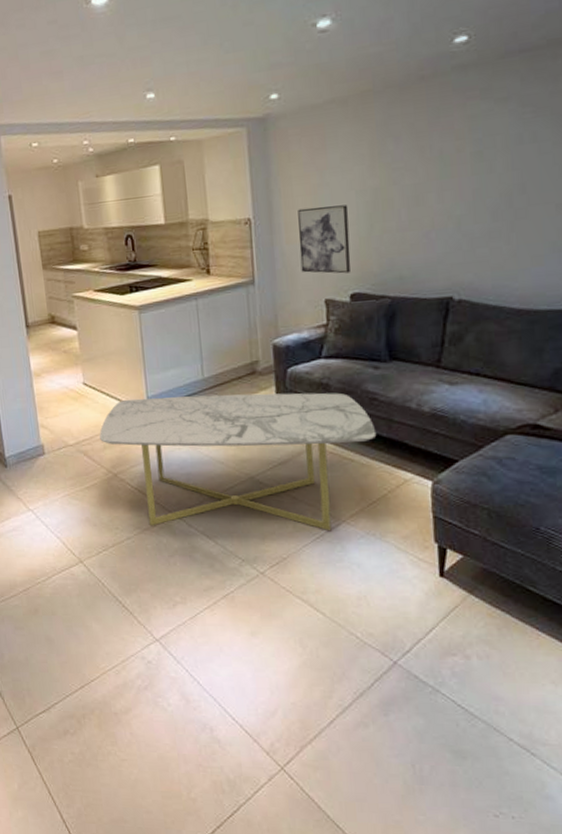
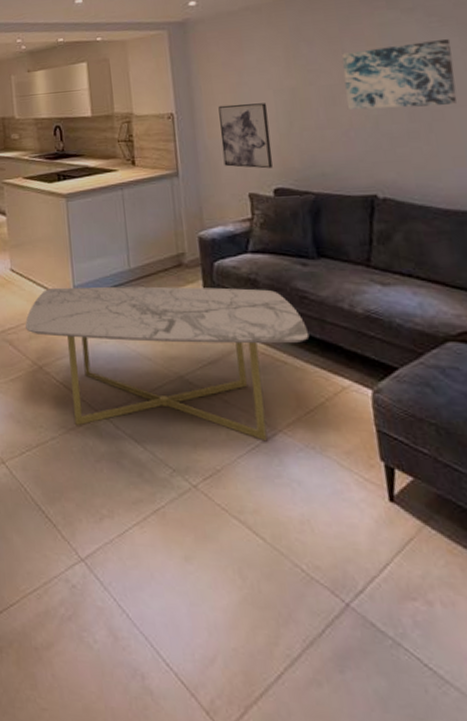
wall art: none [429,131,543,210] -> present [342,39,458,110]

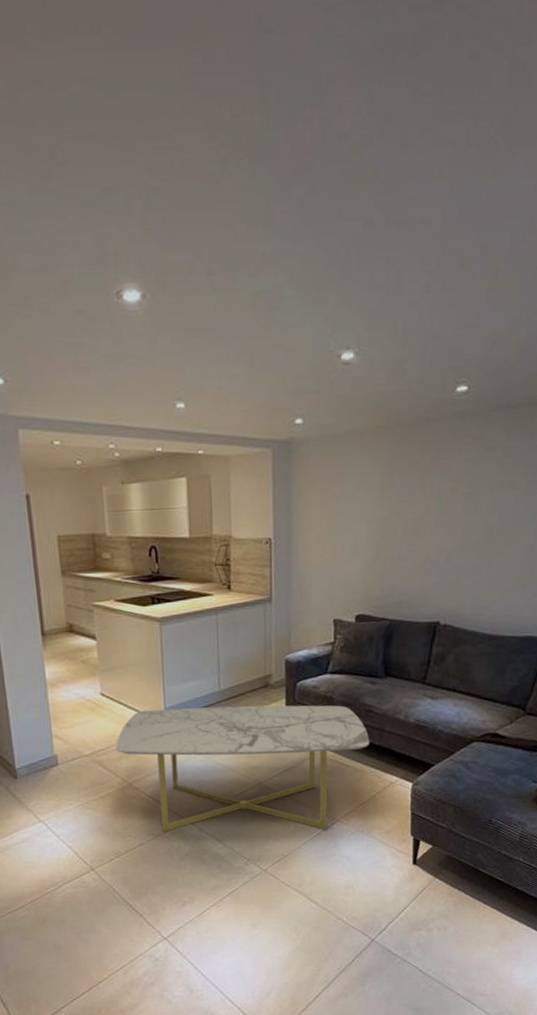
wall art: present [218,103,273,169] -> none [314,532,359,596]
wall art: present [342,39,458,110] -> none [427,480,519,543]

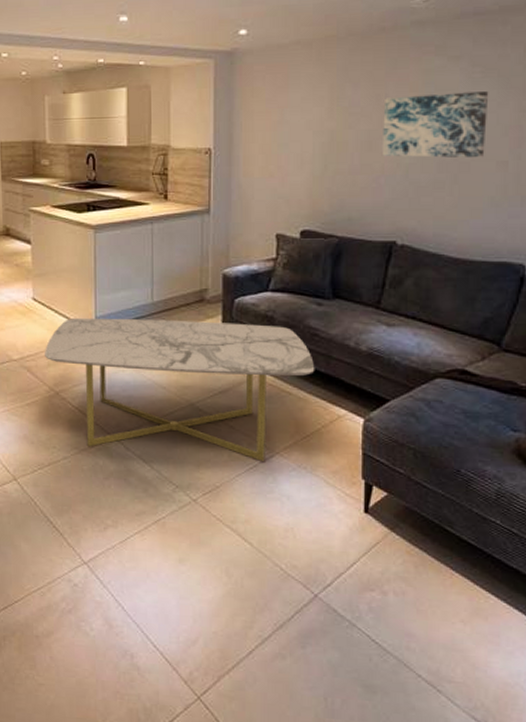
wall art: none [427,480,519,543] -> present [381,91,489,158]

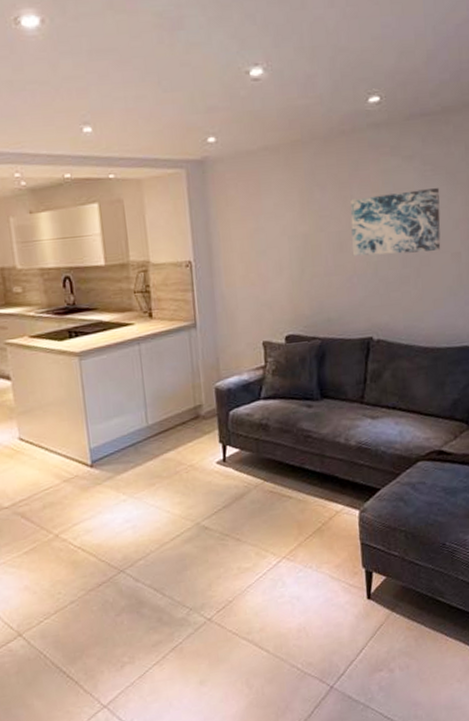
coffee table: present [45,317,315,462] -> none [38,432,311,586]

